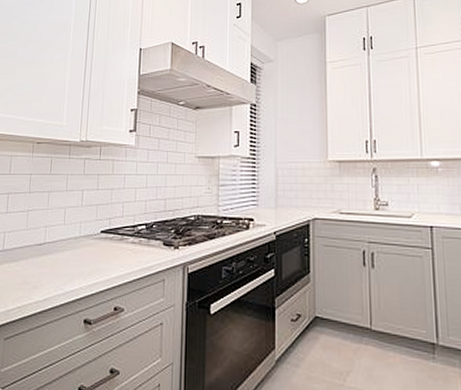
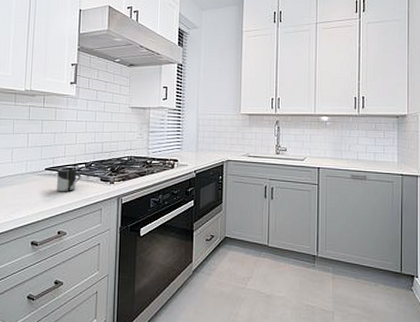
cup: none [113,229,141,259] -> present [57,167,81,192]

